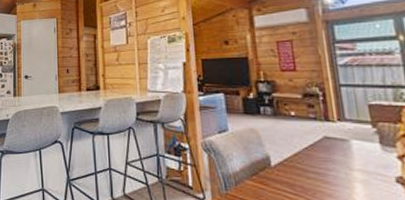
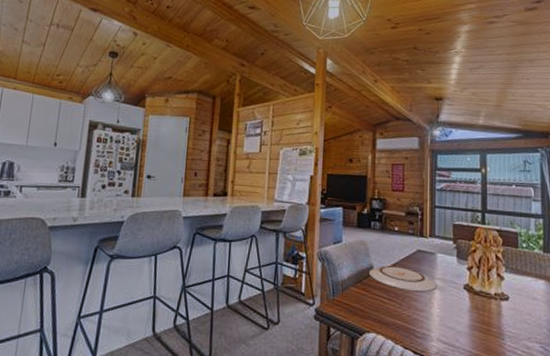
plate: none [264,156,358,186] -> present [368,266,437,292]

